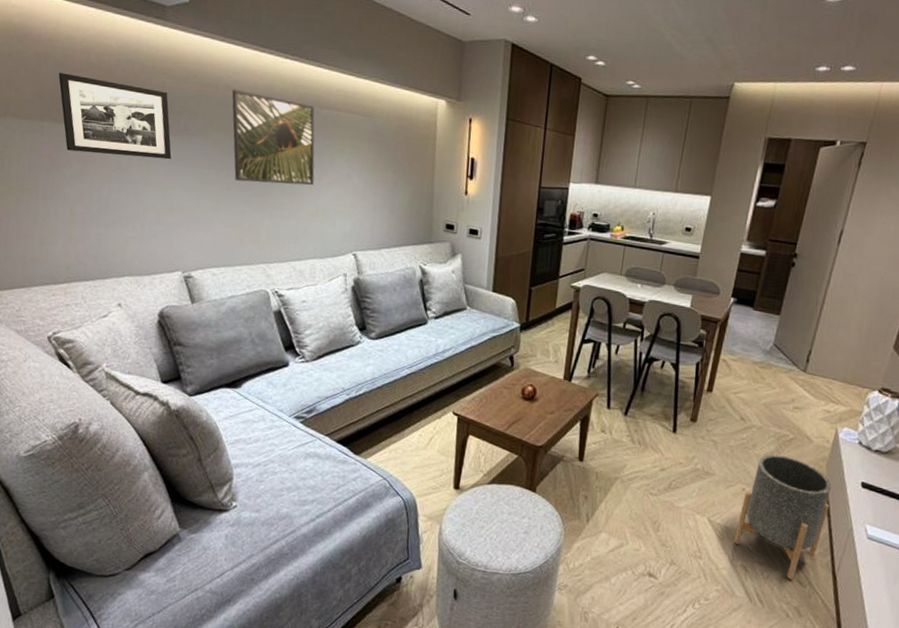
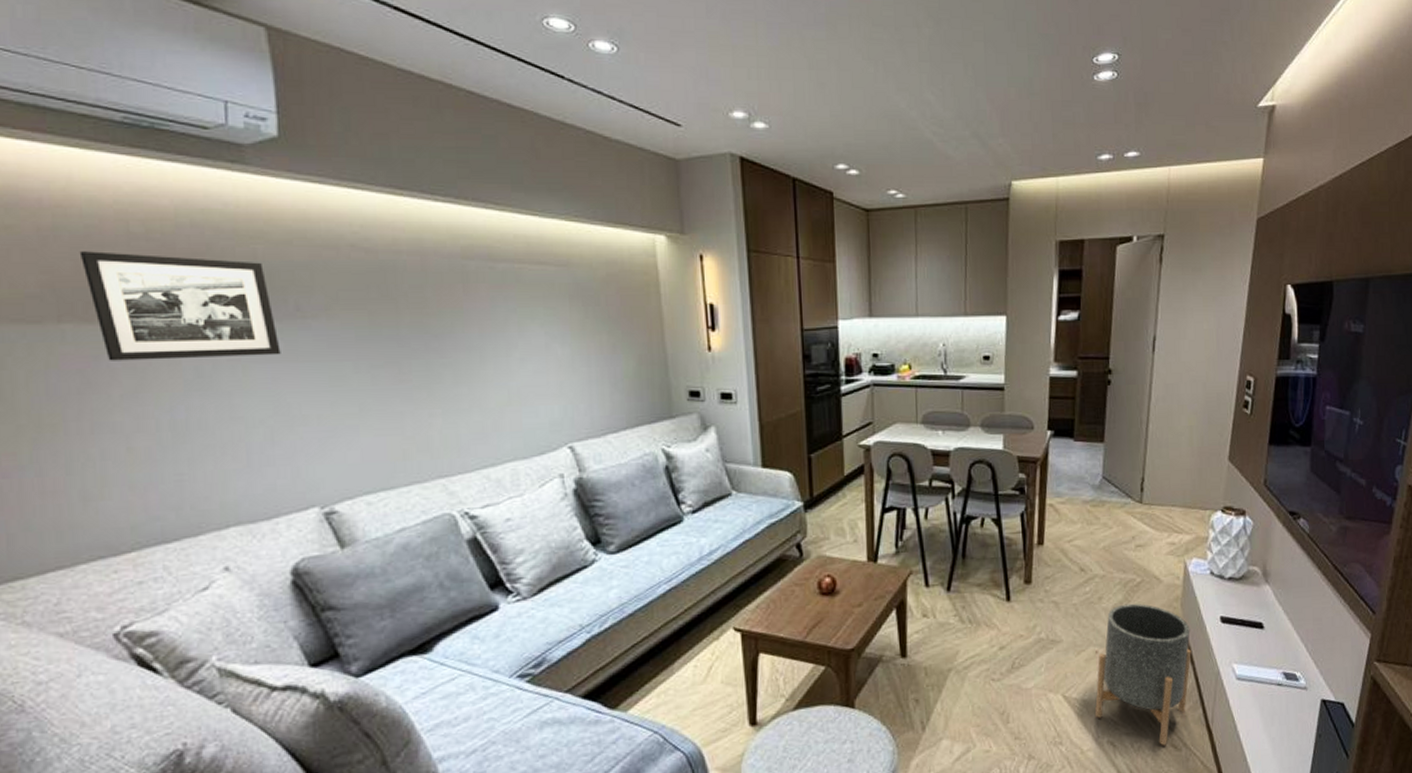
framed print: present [232,89,315,186] -> none [361,248,500,372]

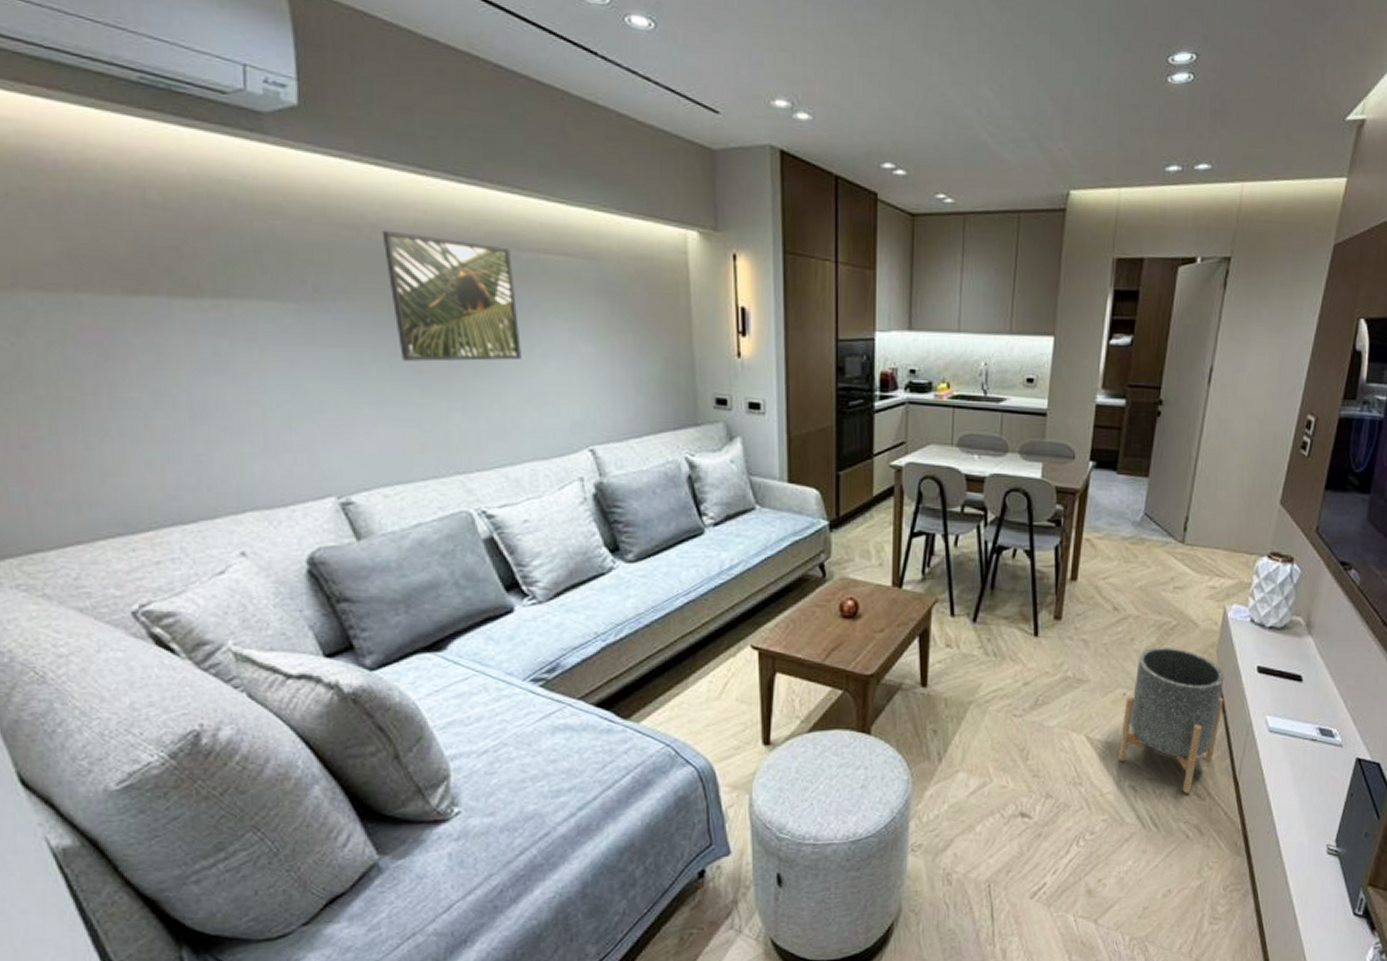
picture frame: present [79,251,281,361] -> none [95,218,299,338]
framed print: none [361,248,500,372] -> present [382,230,521,362]

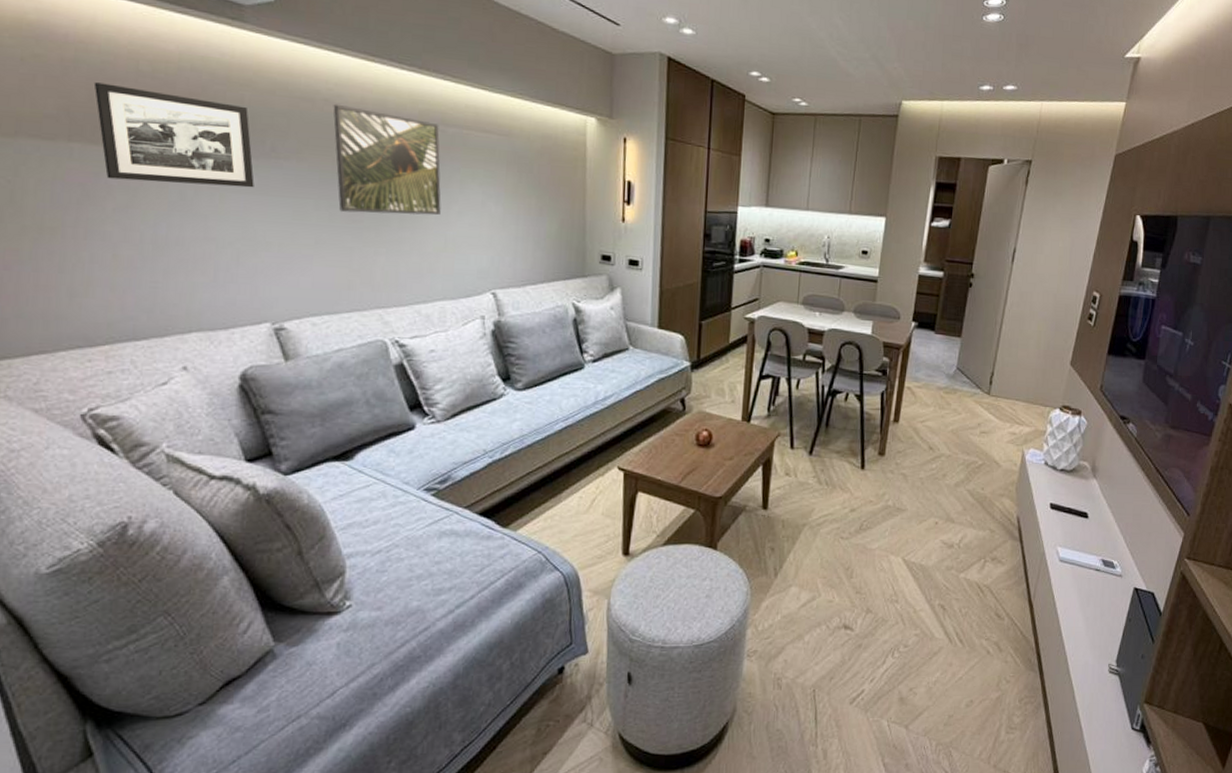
picture frame: none [95,218,299,338] -> present [93,82,254,188]
planter: present [1117,647,1225,794] -> none [929,483,1022,614]

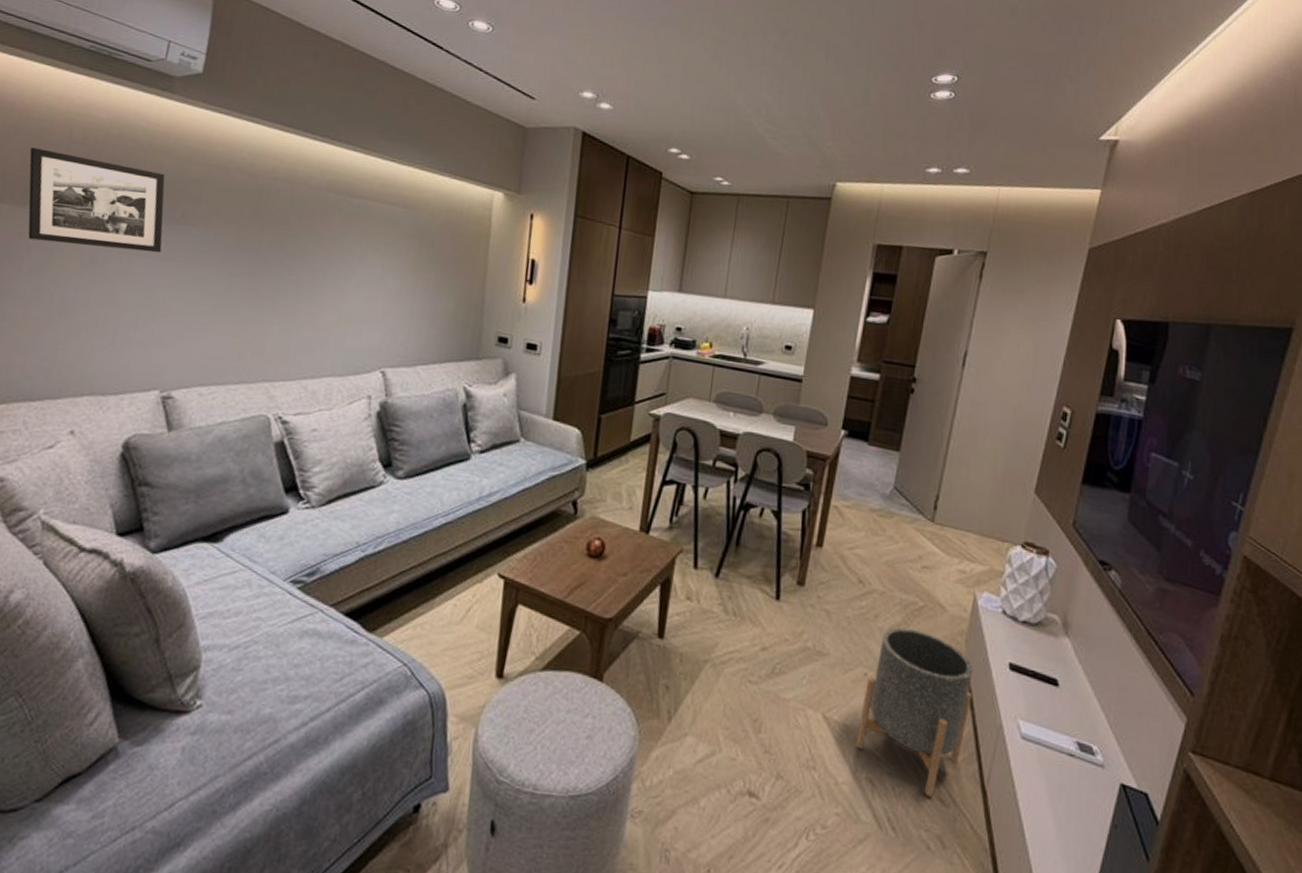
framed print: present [333,104,441,215] -> none [239,172,345,288]
planter: none [929,483,1022,614] -> present [855,627,974,798]

